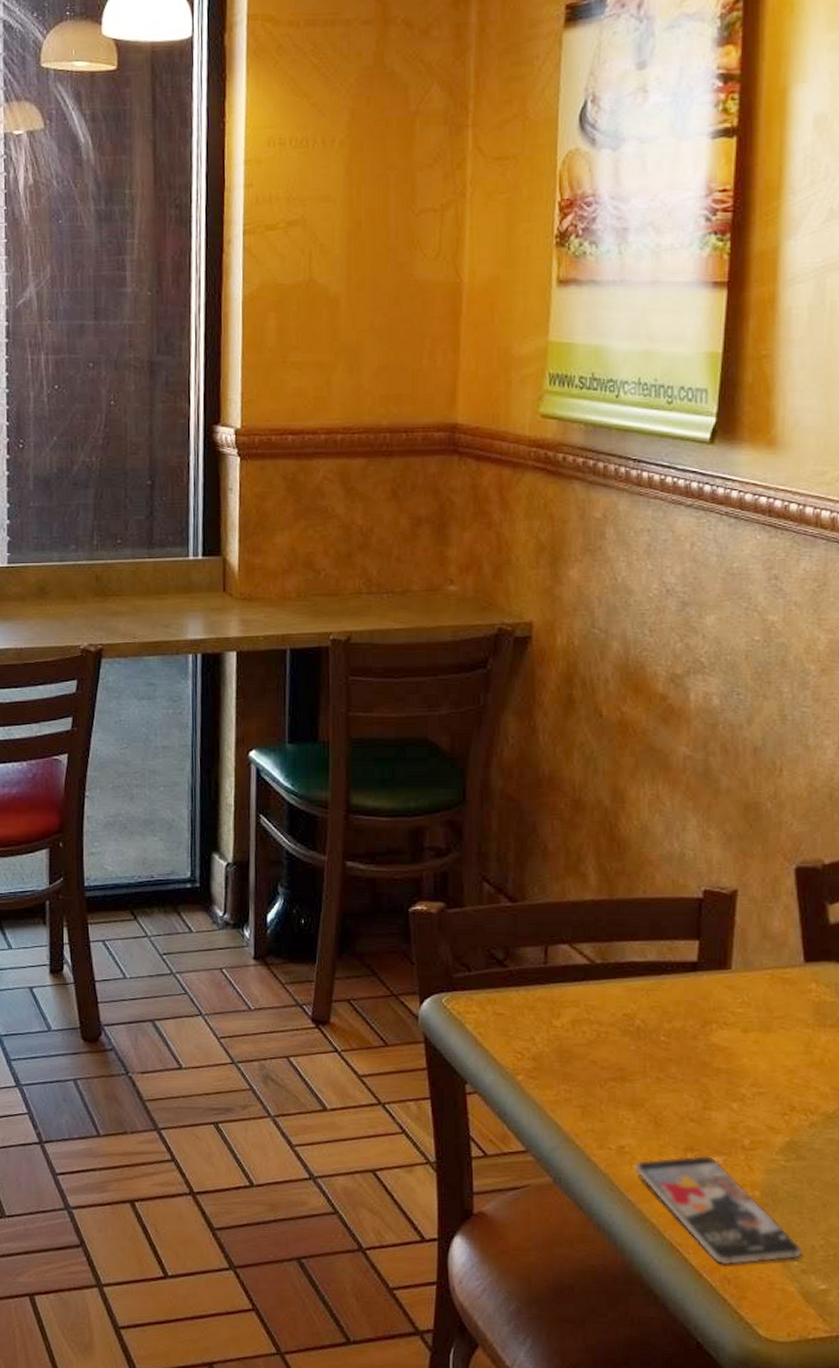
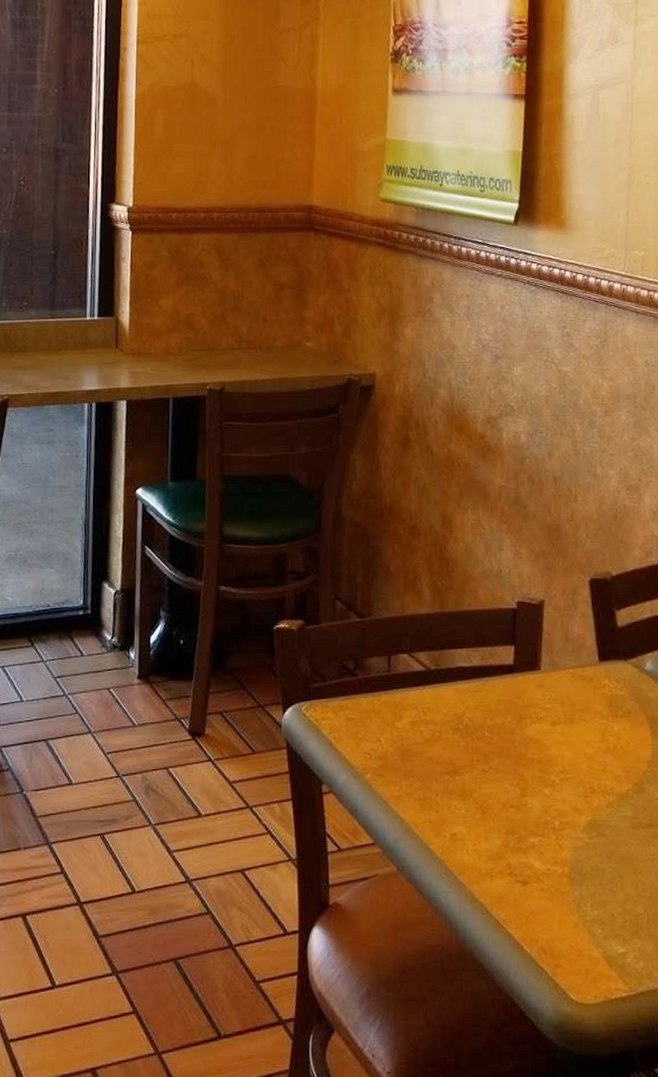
smartphone: present [635,1155,802,1265] -> none [466,837,604,937]

